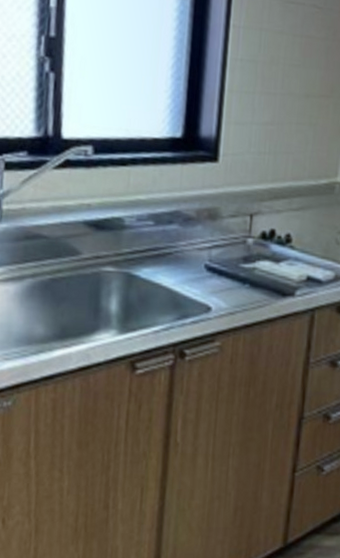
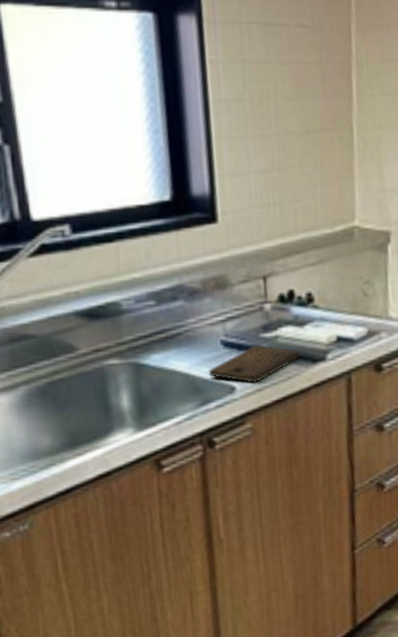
cutting board: none [189,273,273,307] -> present [208,345,300,383]

